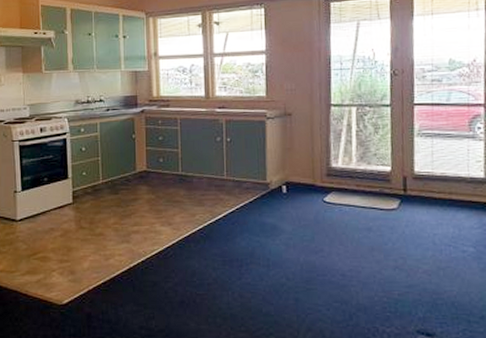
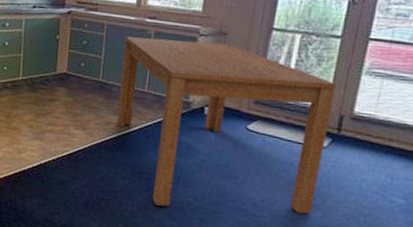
dining table: none [198,123,396,292] -> present [116,36,336,215]

